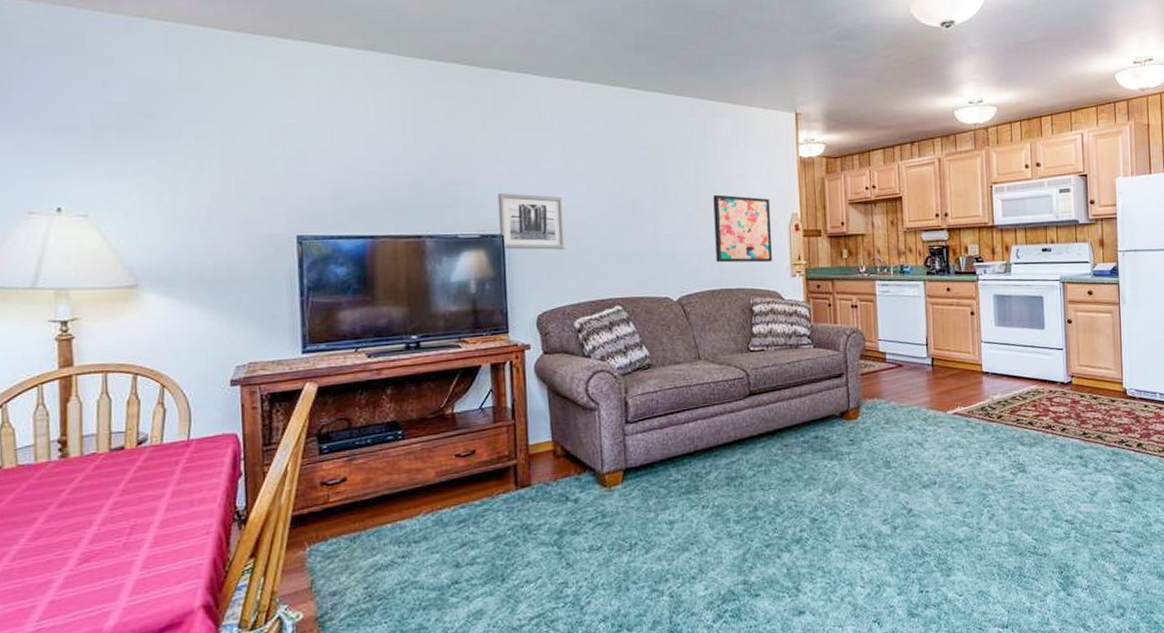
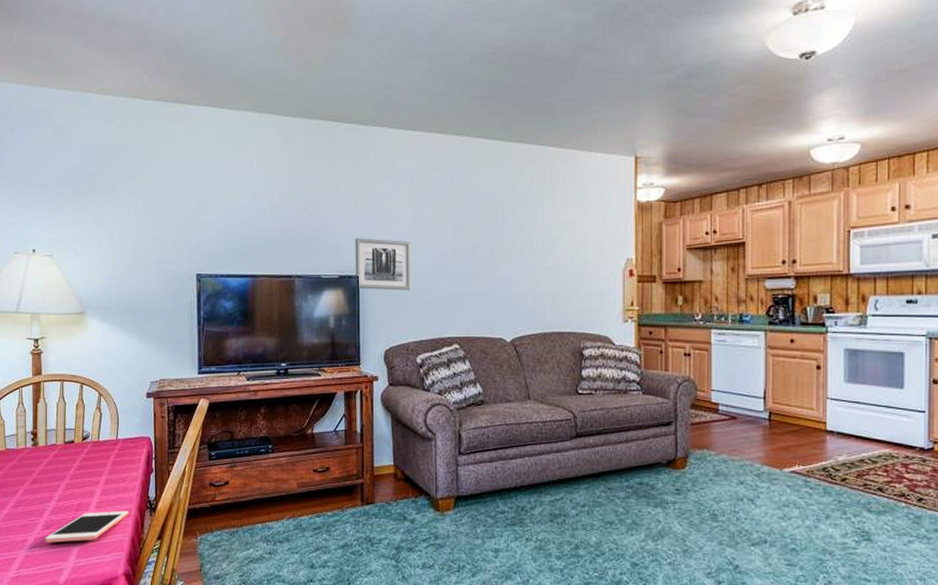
cell phone: none [82,526,208,580] -> present [45,510,129,543]
wall art: present [713,194,773,263] -> none [549,239,605,307]

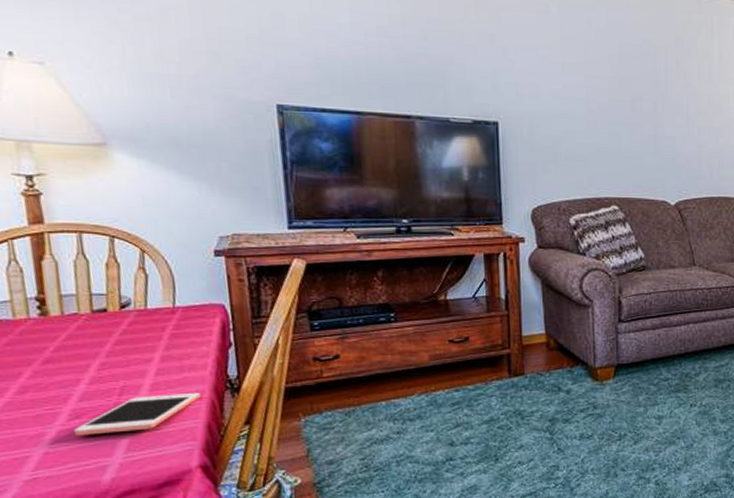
wall art: present [355,238,412,290] -> none [491,78,563,143]

